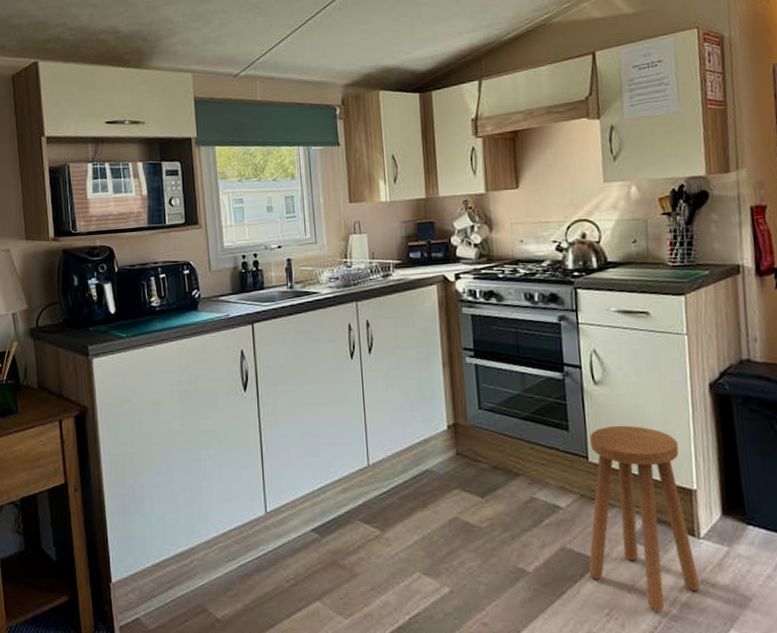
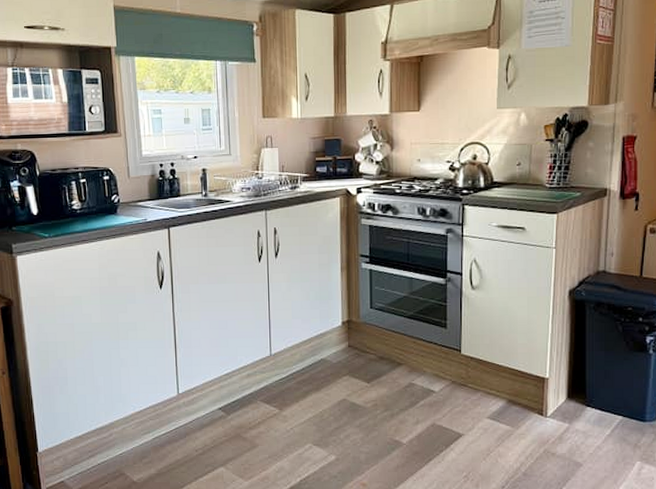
stool: present [588,425,700,612] -> none [453,324,542,475]

